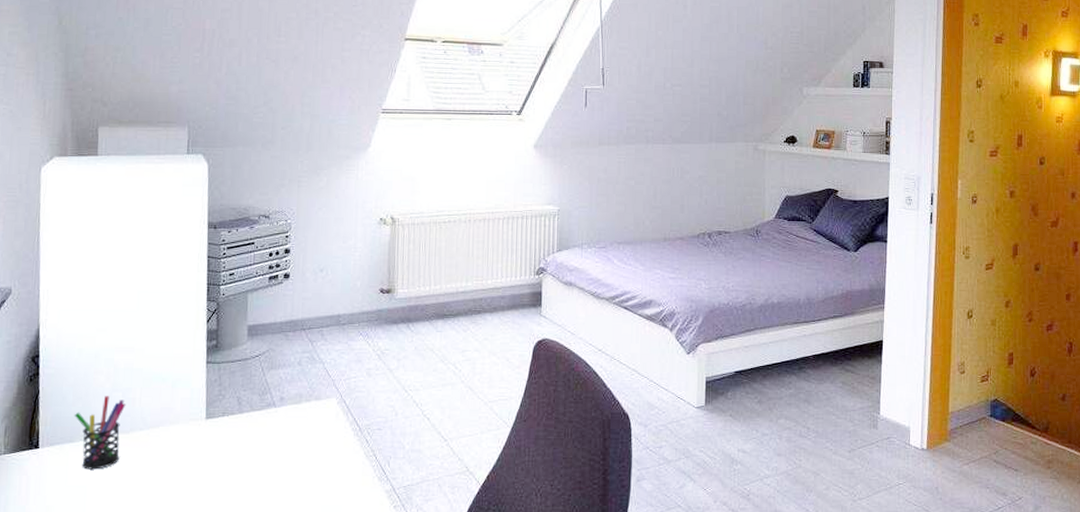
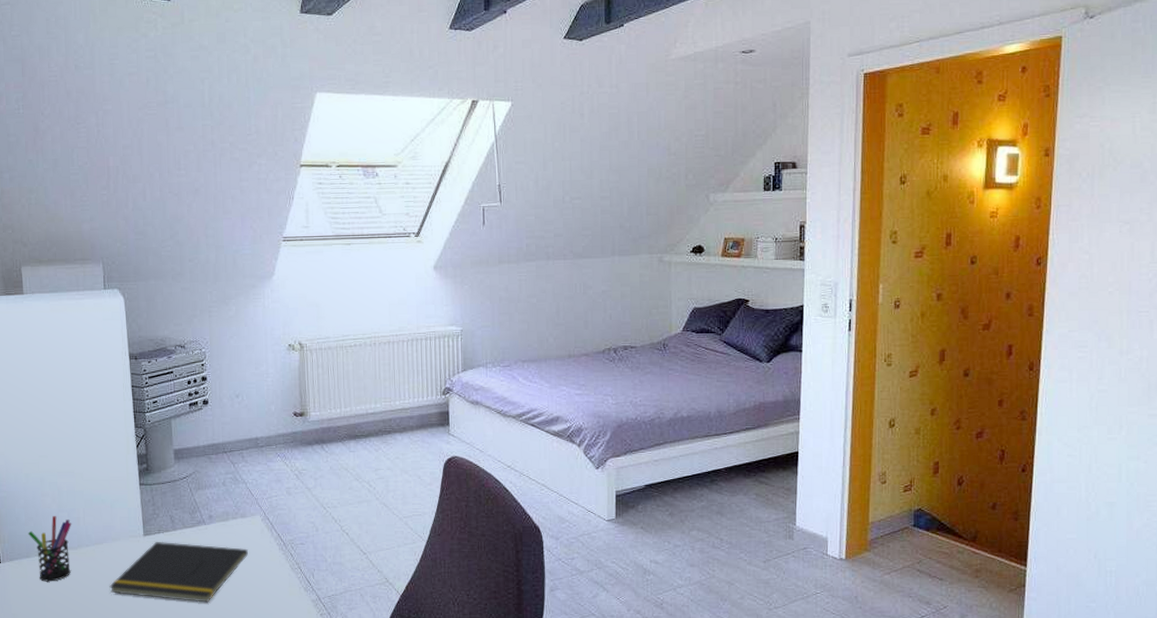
notepad: none [162,426,320,493] -> present [109,542,248,603]

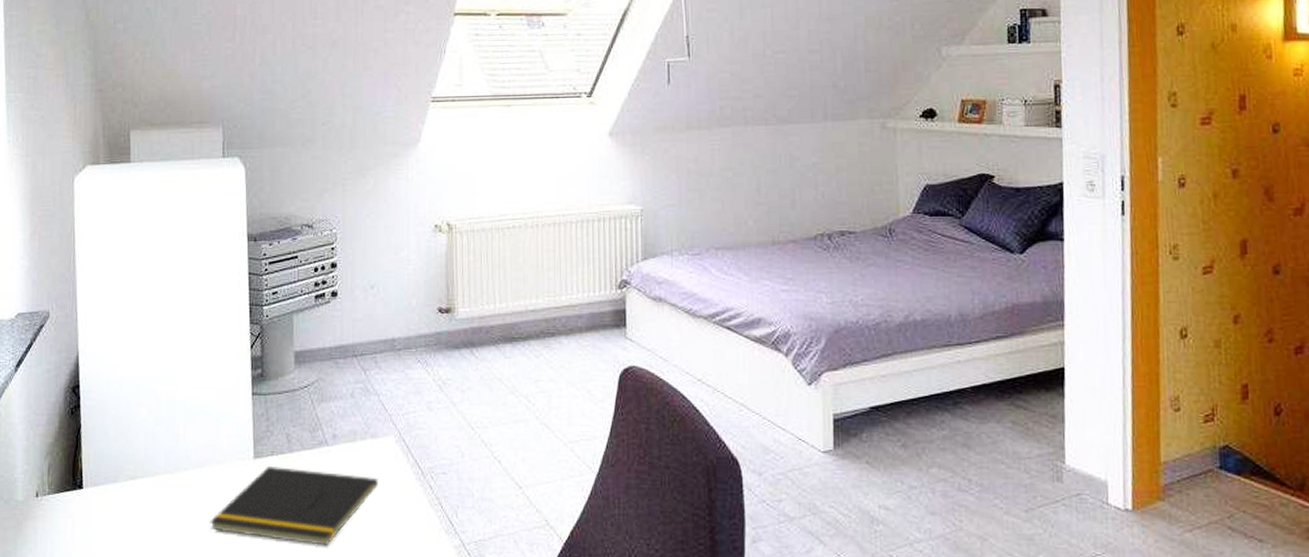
pen holder: present [27,516,72,582] -> none [117,431,170,514]

